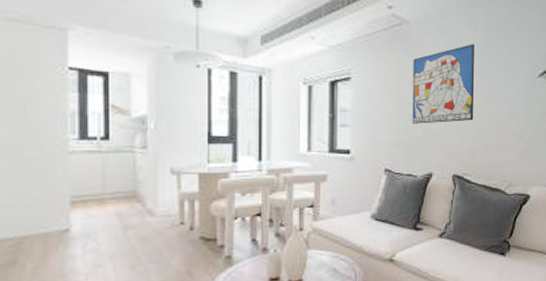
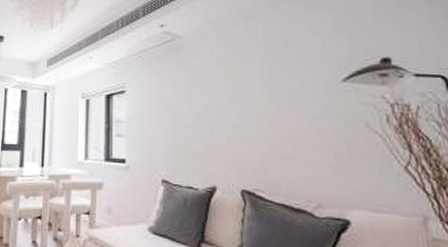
wall art: present [412,44,475,124] -> none [187,52,263,134]

